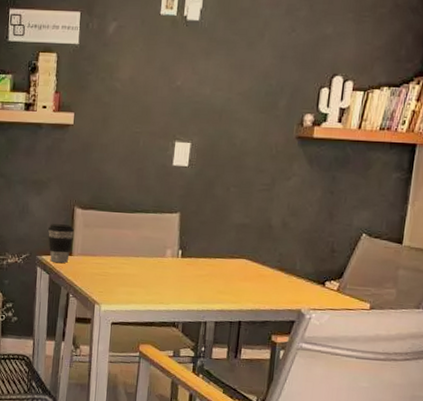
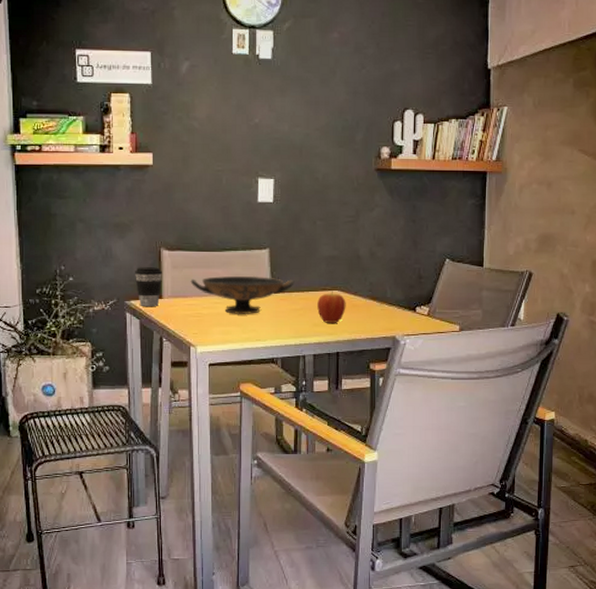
decorative bowl: none [100,237,203,277] -> present [190,275,295,315]
fruit: none [223,259,253,292] -> present [317,291,346,323]

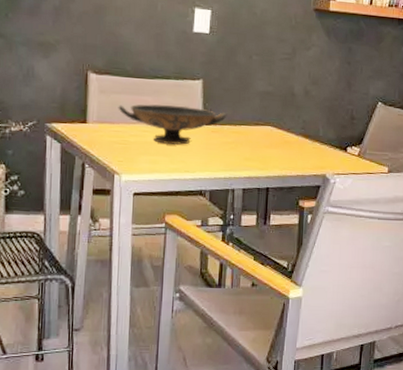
coffee cup: present [135,267,162,306] -> none [58,89,88,131]
fruit: present [317,291,346,323] -> none [249,126,279,159]

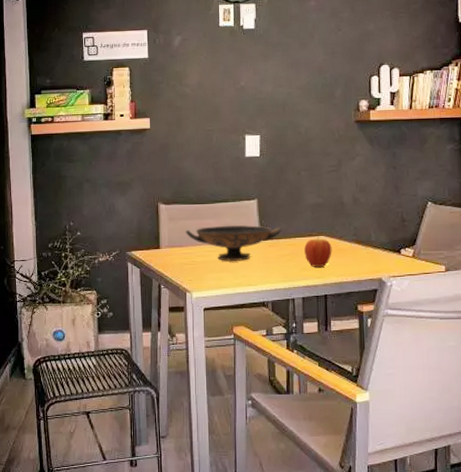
fruit: none [249,126,279,159] -> present [304,236,332,267]

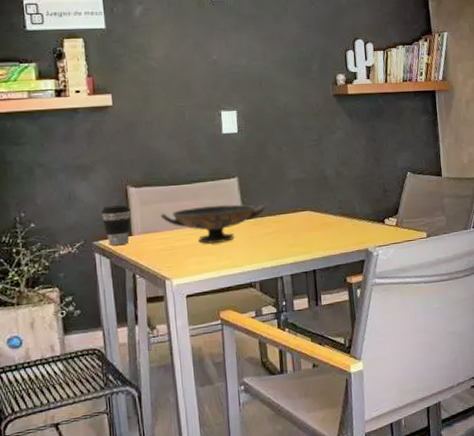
coffee cup: none [135,220,160,256] -> present [101,205,131,245]
fruit: present [304,236,332,267] -> none [290,211,318,243]

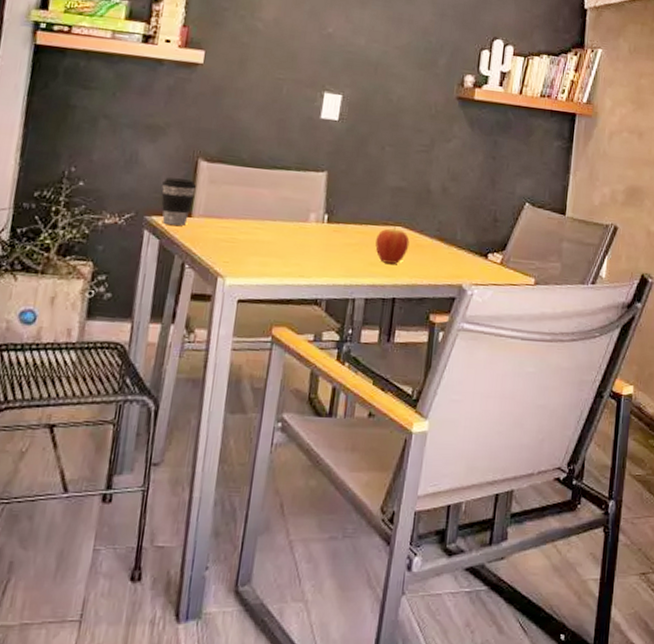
decorative bowl: present [160,204,266,244] -> none [228,197,353,245]
fruit: none [290,211,318,243] -> present [375,226,410,264]

